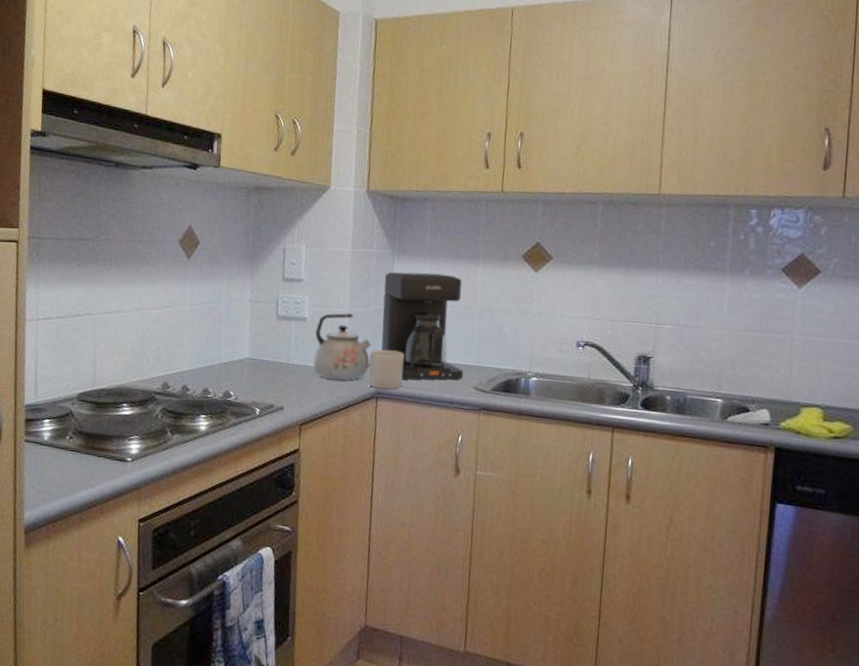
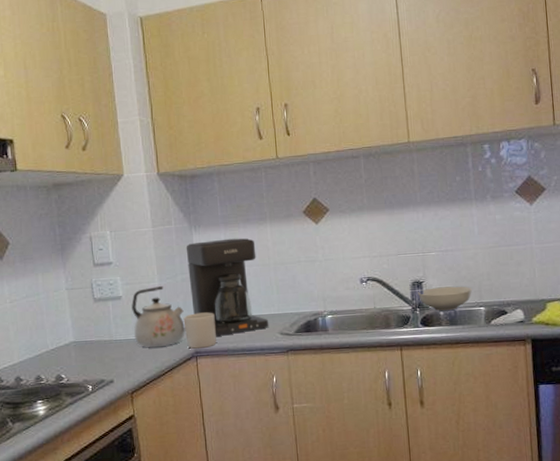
bowl: none [642,366,710,396] -> present [417,286,472,311]

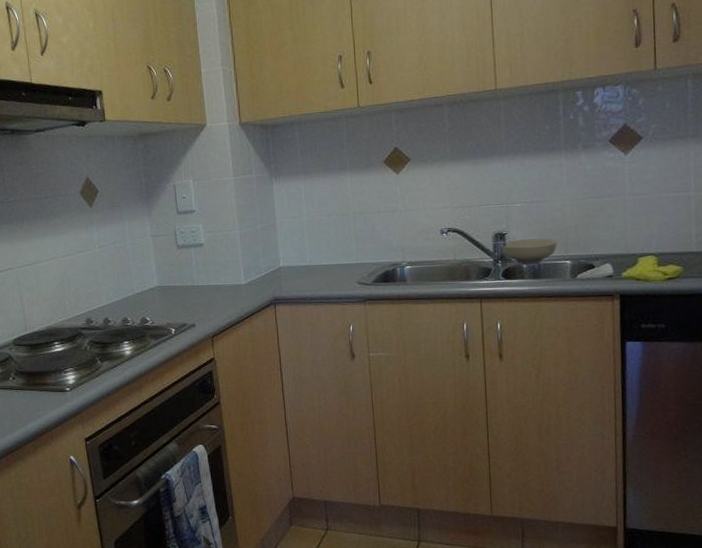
kettle: present [131,286,185,348] -> none [213,234,264,294]
mug: present [183,312,217,350] -> none [262,260,295,297]
coffee maker: present [186,238,269,336] -> none [266,187,347,284]

